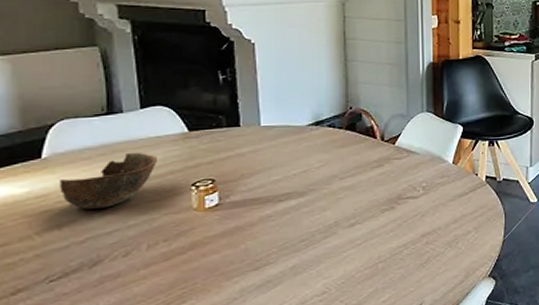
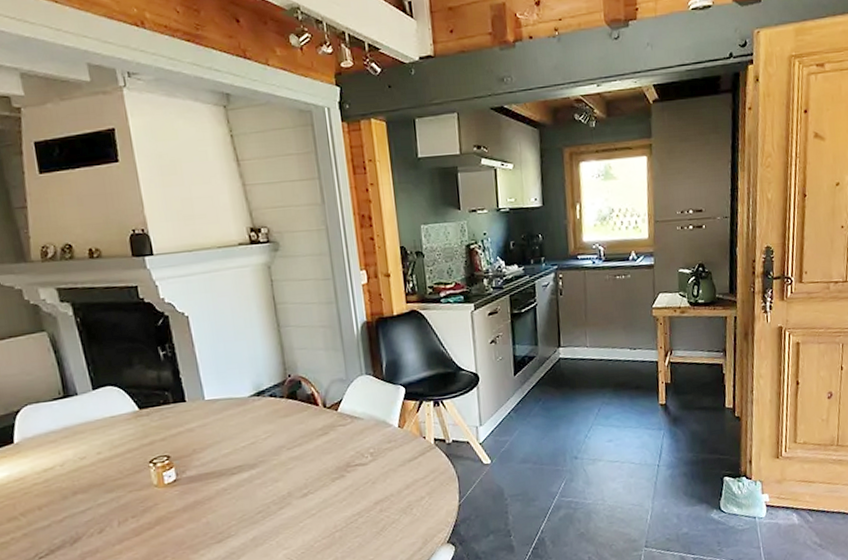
bowl: present [60,152,158,209] -> none [33,432,116,490]

